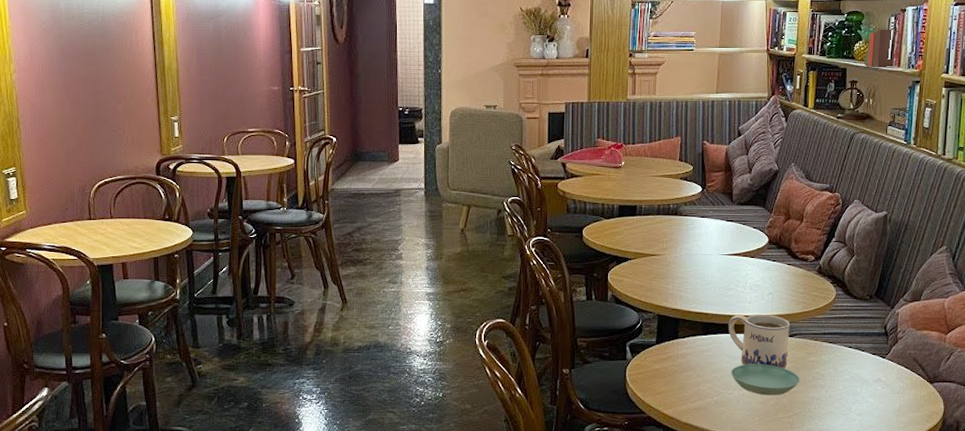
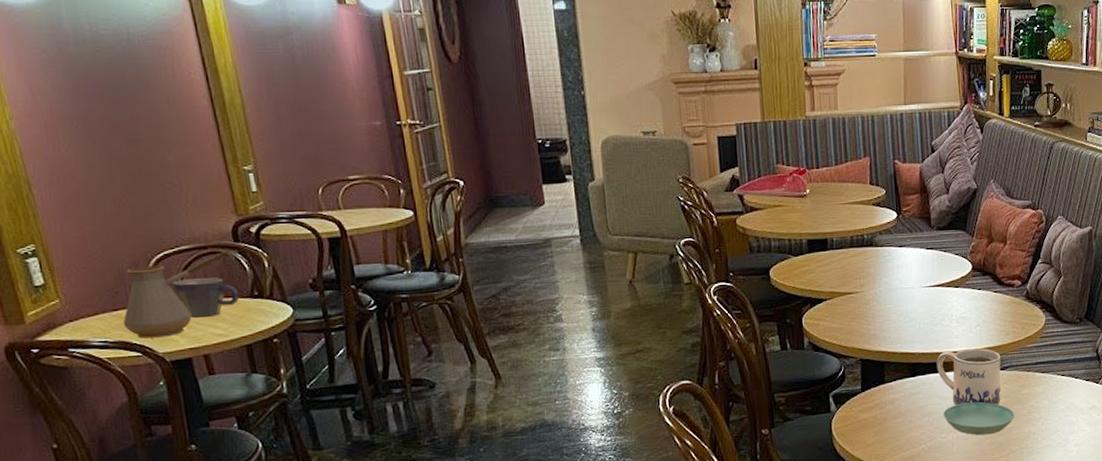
coffee pot: none [68,181,155,246] -> present [123,249,235,339]
cup: none [107,202,155,233] -> present [172,278,240,318]
books: present [864,29,894,68] -> none [1059,24,1090,69]

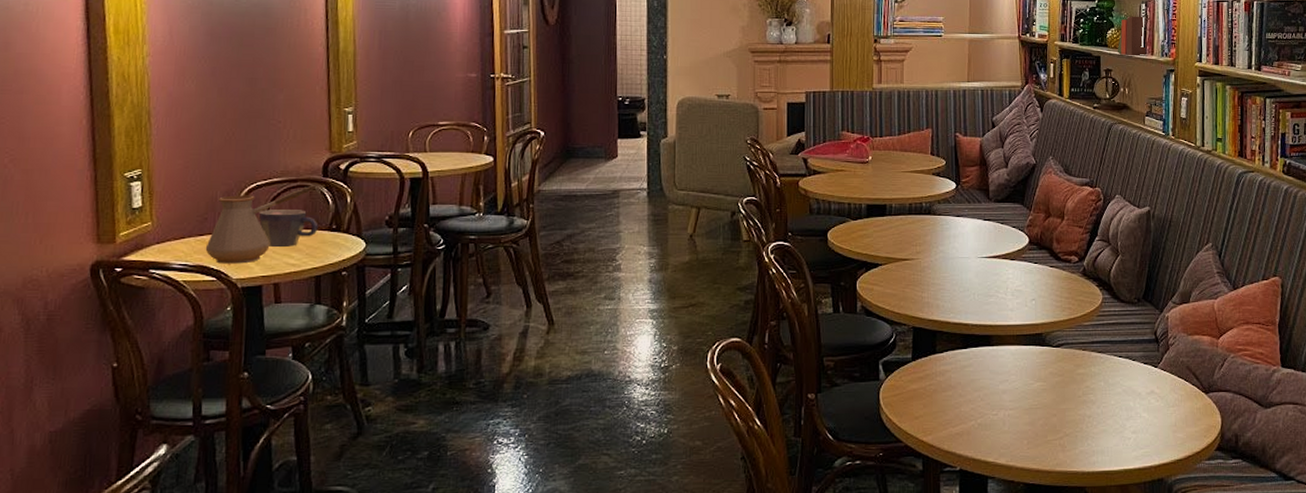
mug: present [936,348,1001,406] -> none [990,322,1057,384]
saucer: present [943,401,1015,435] -> none [995,379,1070,415]
books: none [1059,24,1090,69] -> present [1118,16,1147,56]

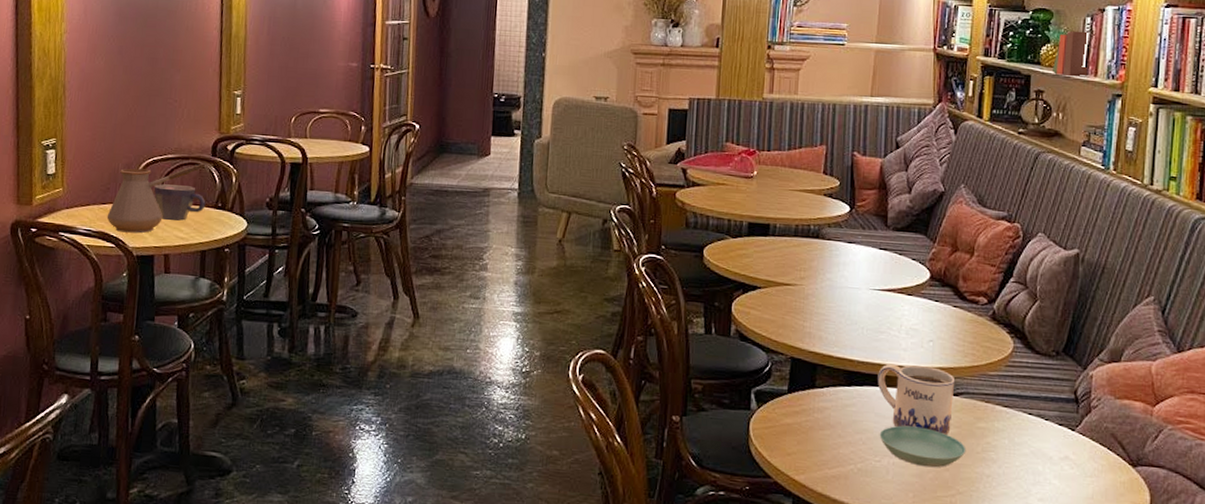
mug: none [990,322,1057,384] -> present [877,363,956,435]
saucer: none [995,379,1070,415] -> present [879,425,967,468]

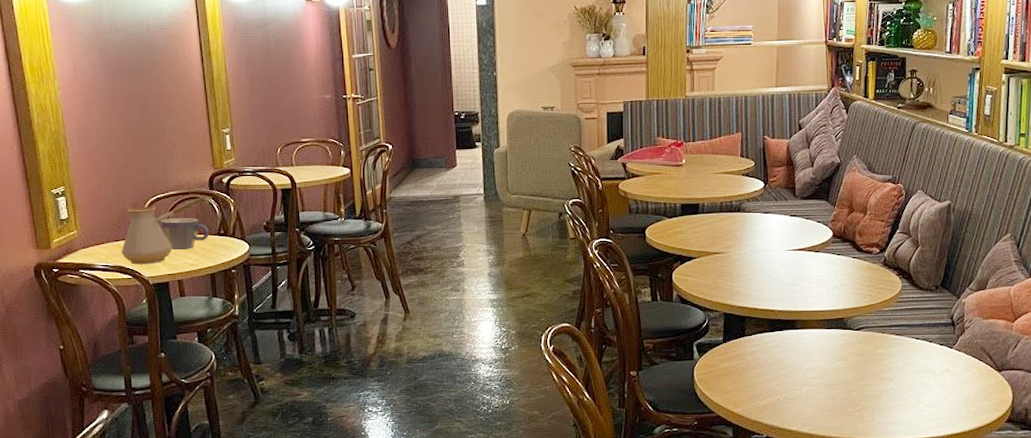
mug: present [877,363,956,435] -> none [795,308,857,363]
saucer: present [879,425,967,468] -> none [799,358,869,390]
books: present [1053,30,1089,78] -> none [923,16,953,56]

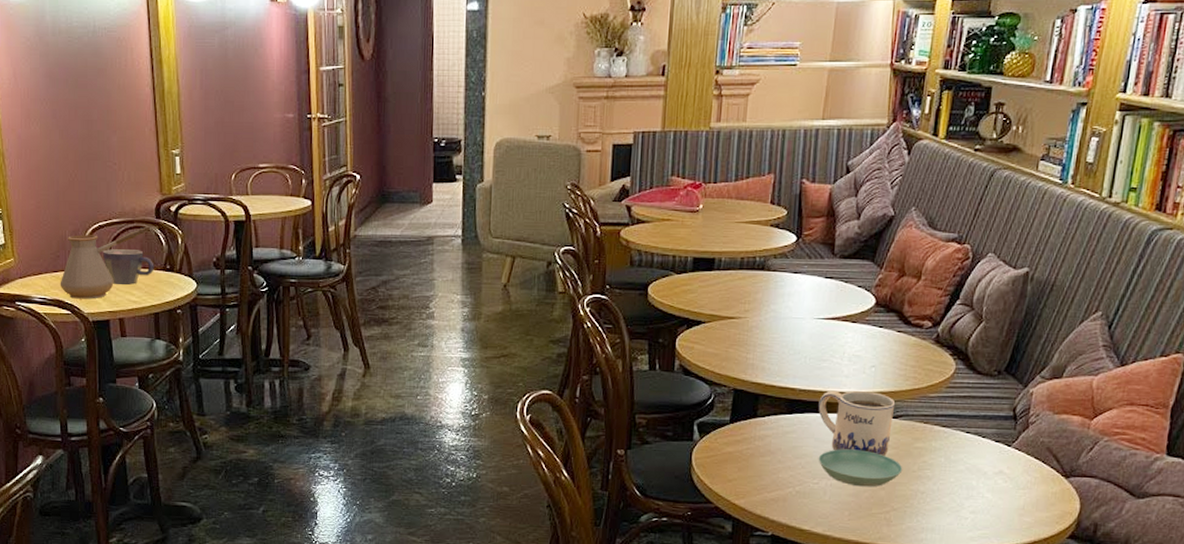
mug: none [795,308,857,363] -> present [818,390,896,456]
saucer: none [799,358,869,390] -> present [818,449,903,487]

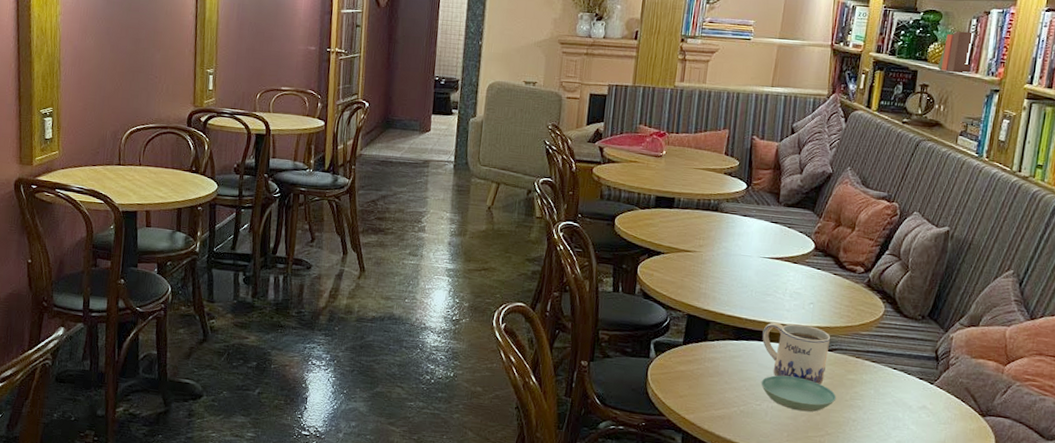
coffee pot: present [60,225,155,299] -> none [96,131,185,192]
cup: present [102,249,154,285] -> none [137,149,182,182]
books: none [1015,35,1058,86] -> present [938,31,974,74]

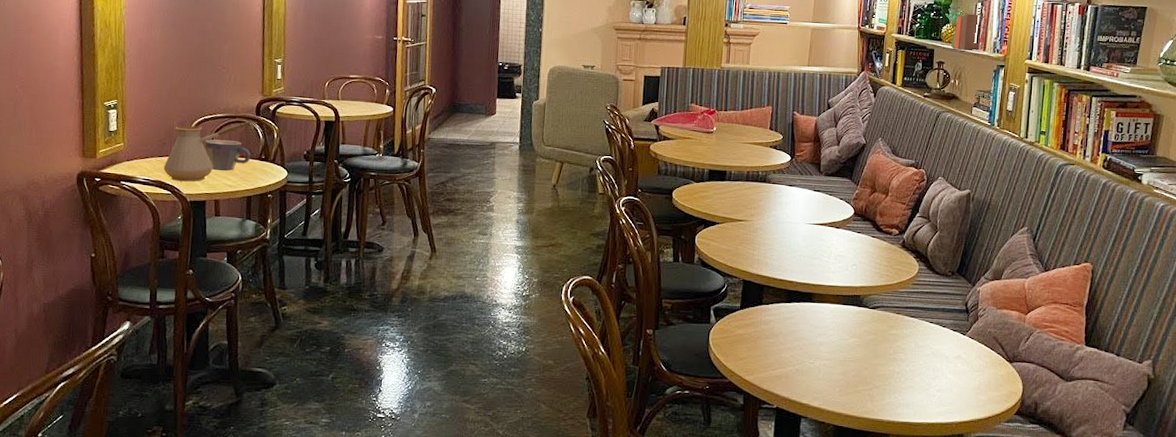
coffee pot: none [96,131,185,192] -> present [163,120,254,182]
cup: none [137,149,182,182] -> present [205,139,251,171]
saucer: present [761,375,837,412] -> none [813,333,882,367]
mug: present [762,322,831,384] -> none [812,284,873,341]

